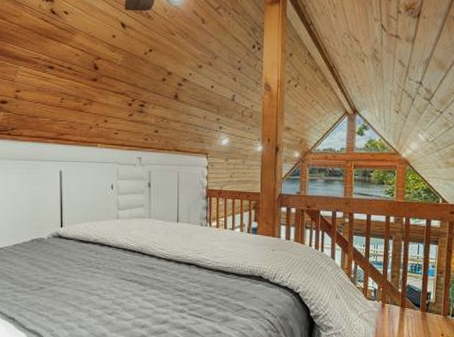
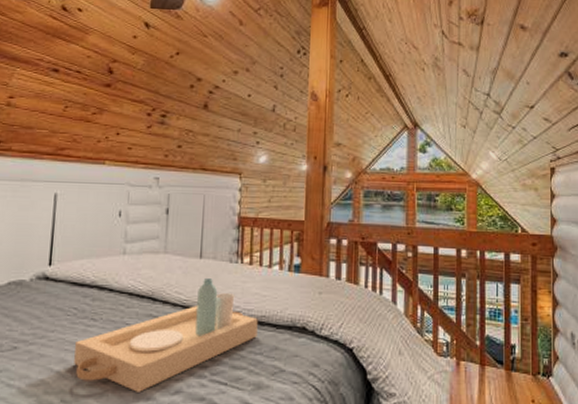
serving tray: none [86,238,224,322] -> present [74,278,258,392]

